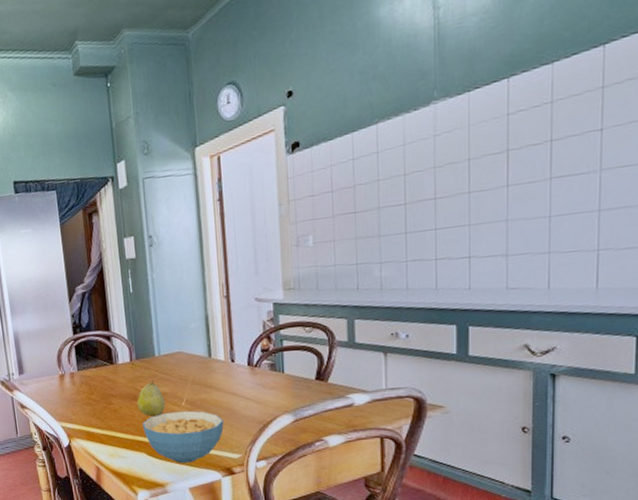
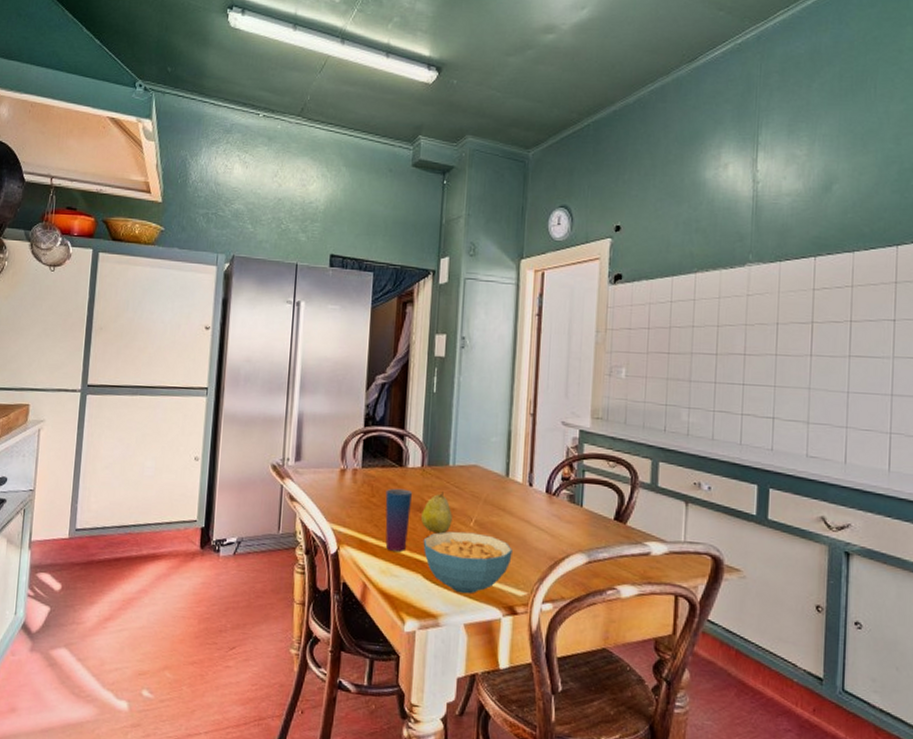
cup: none [102,383,129,438] -> present [385,488,413,552]

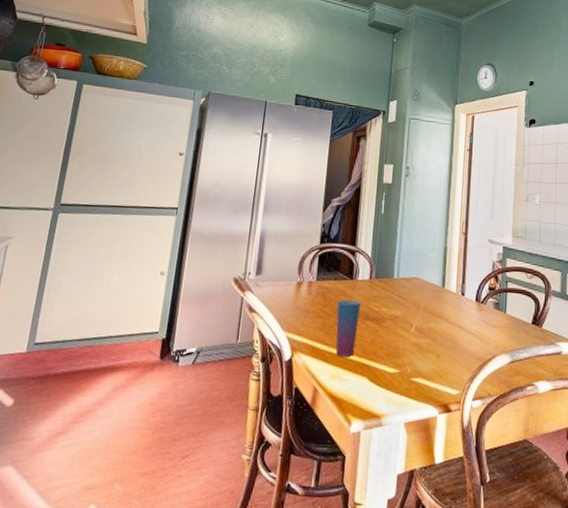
fruit: present [421,492,452,534] -> none [368,301,396,340]
cereal bowl: present [423,531,512,594] -> none [369,337,447,395]

